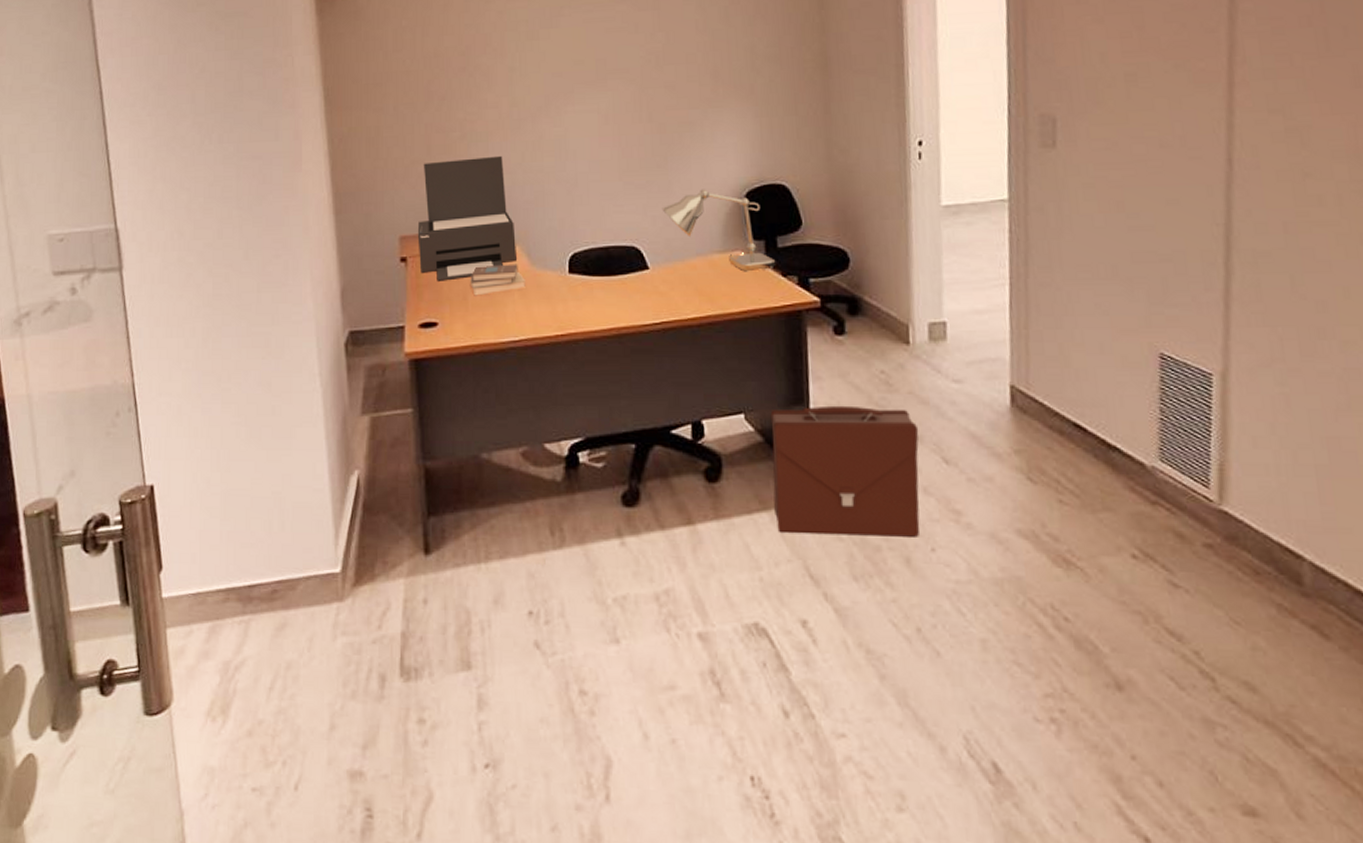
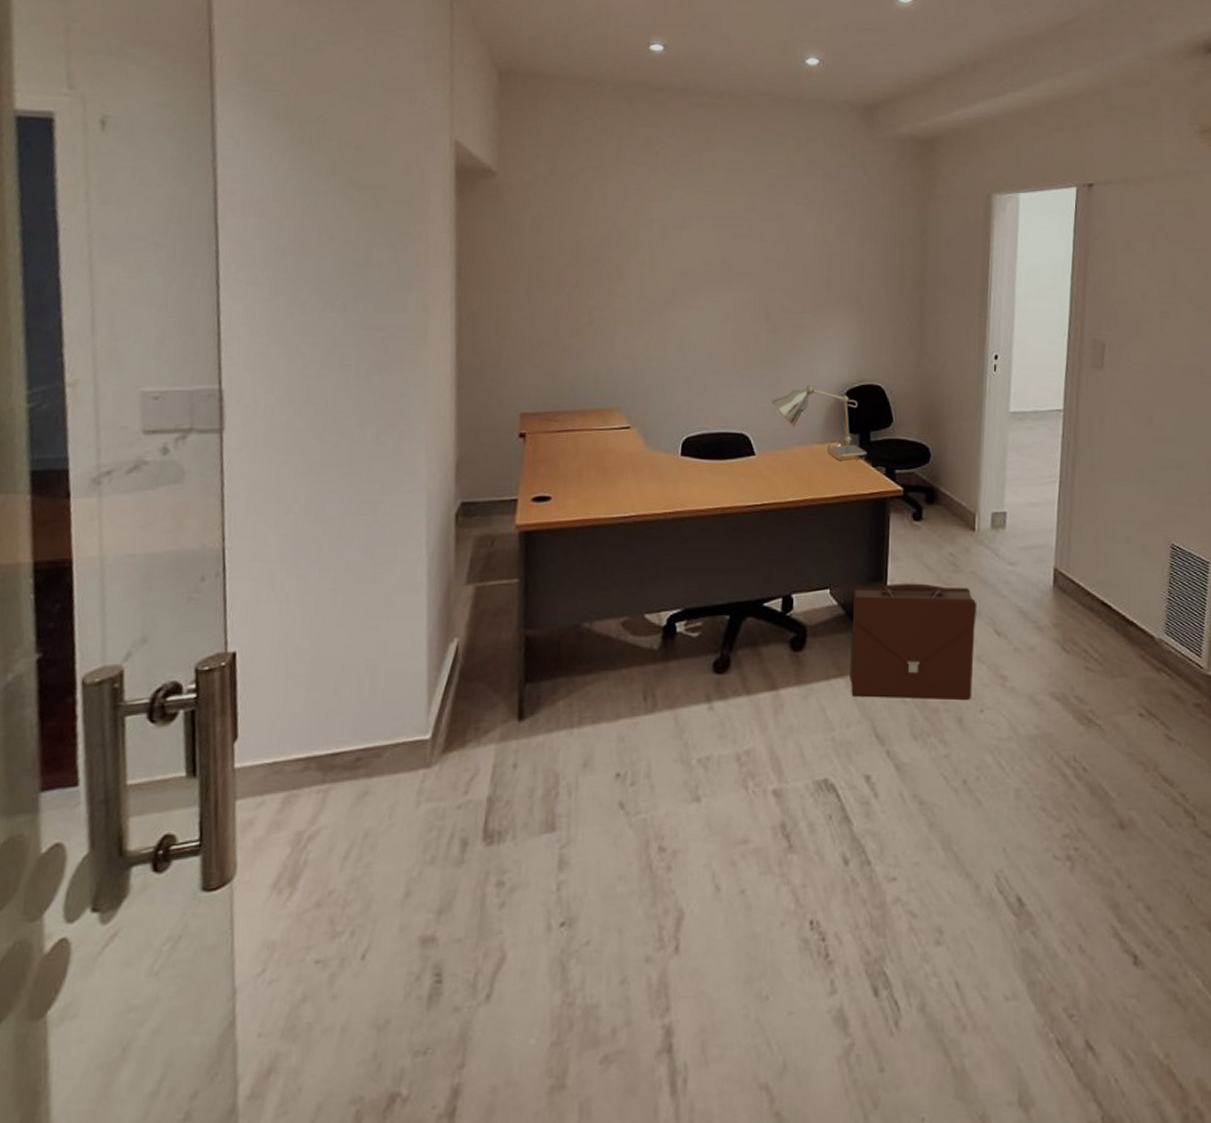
printer: present [417,155,517,281] -> none [538,342,634,458]
books: present [469,264,527,296] -> none [585,444,641,473]

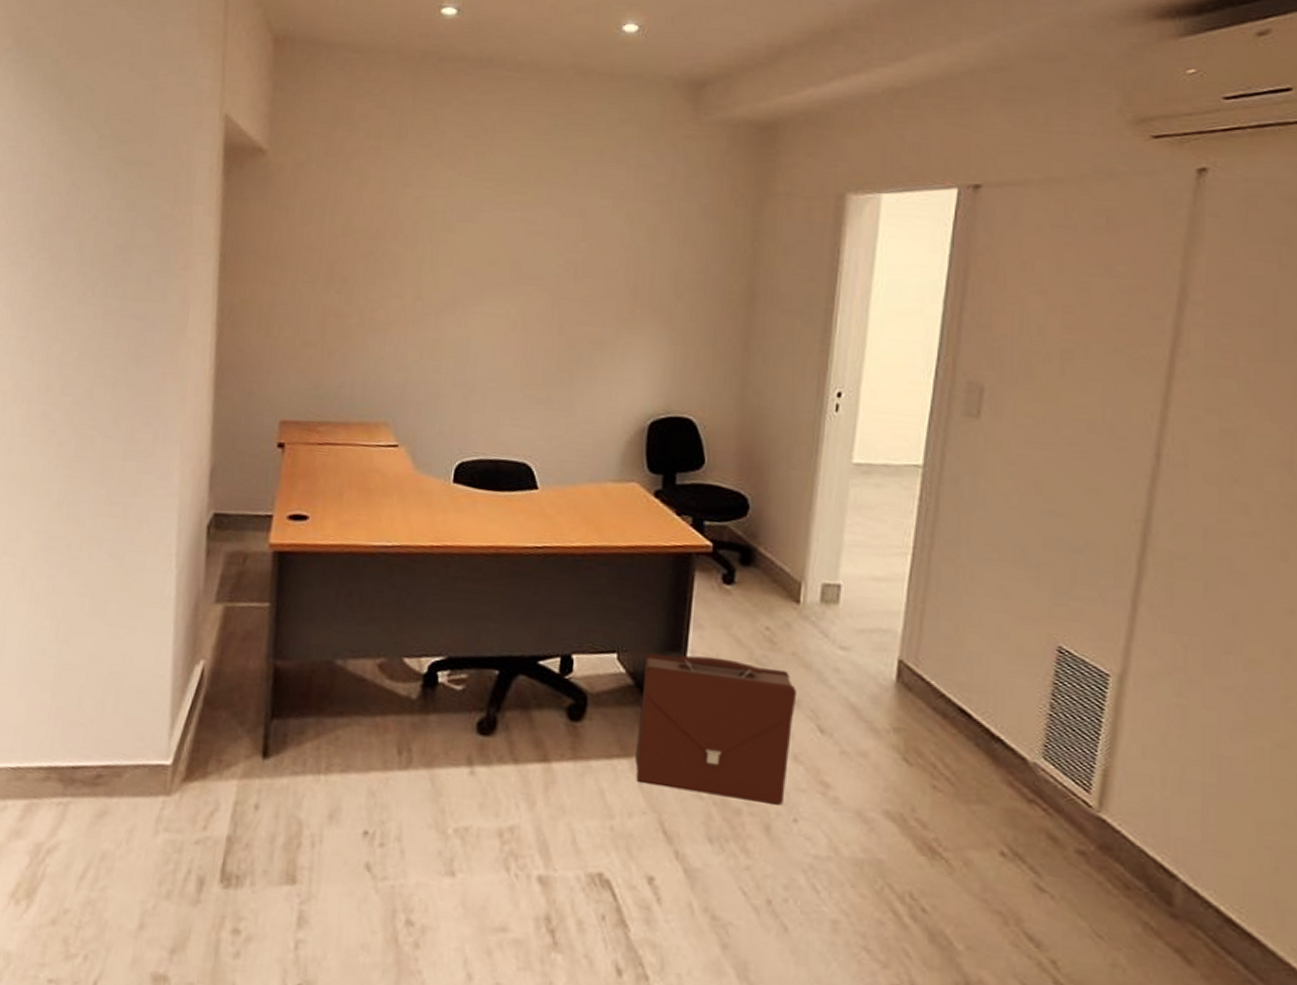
desk lamp: present [771,385,868,462] -> none [559,412,672,506]

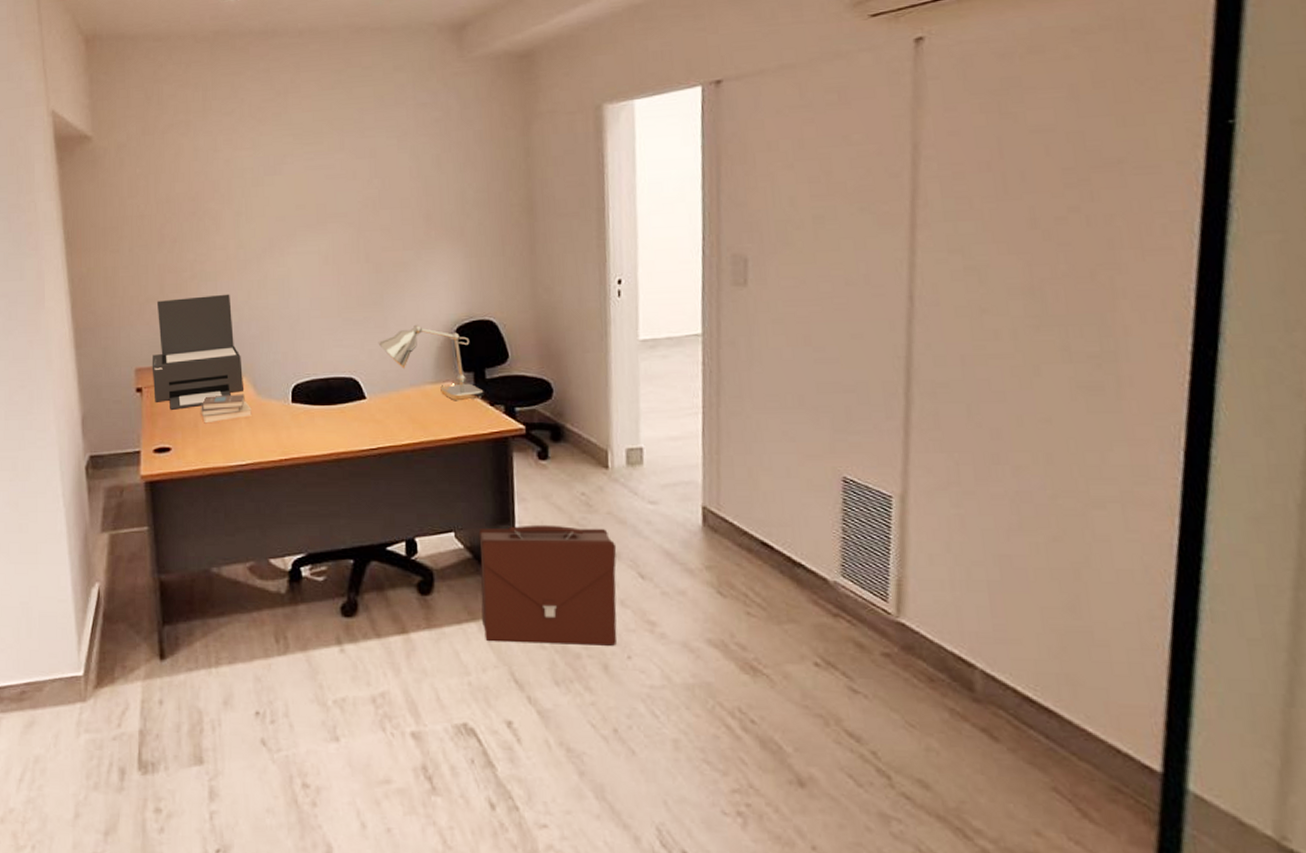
printer: none [297,346,403,474] -> present [151,294,243,410]
books: none [347,462,407,495] -> present [200,394,253,424]
desk lamp: none [559,412,672,506] -> present [378,324,484,401]

